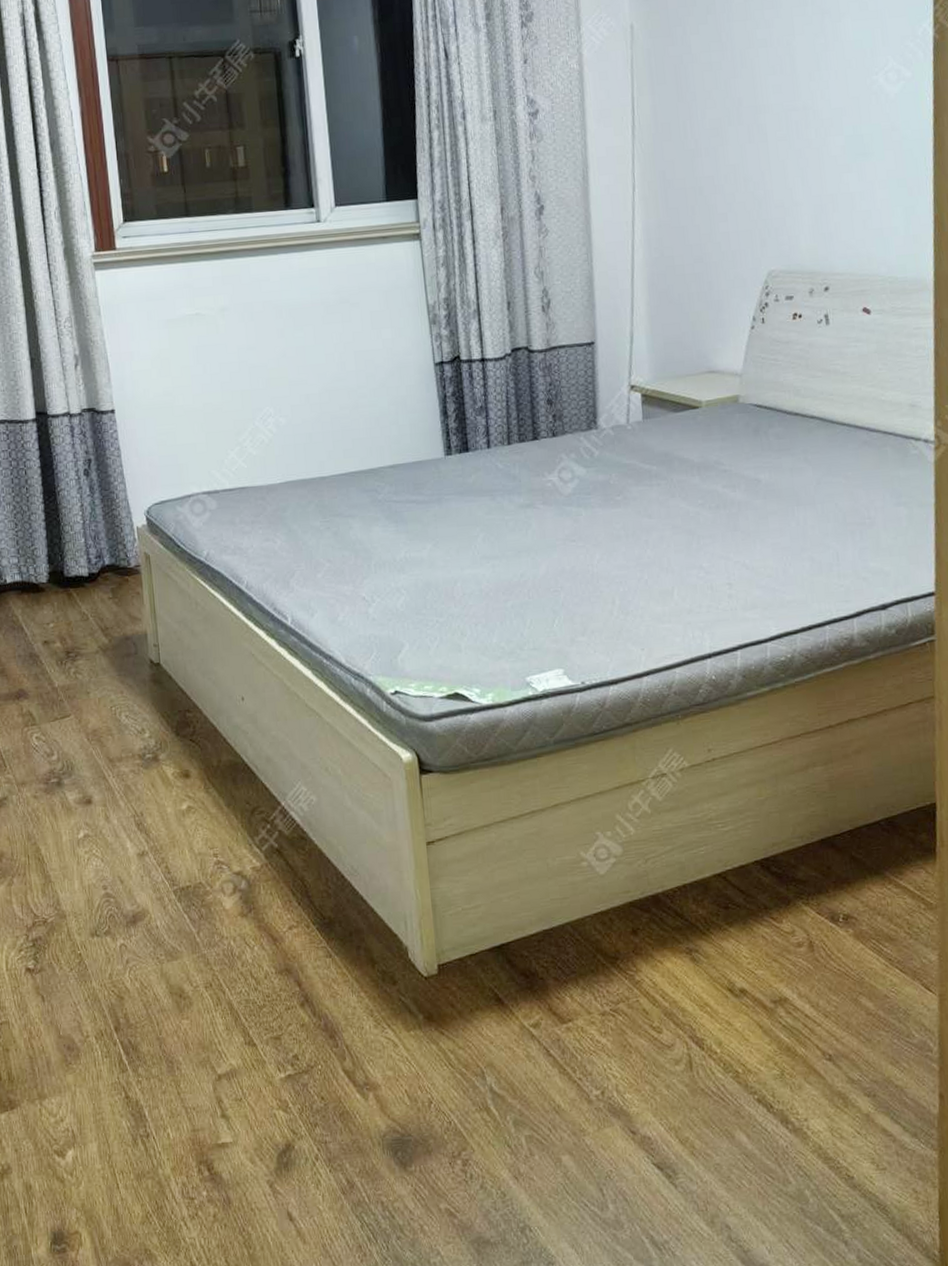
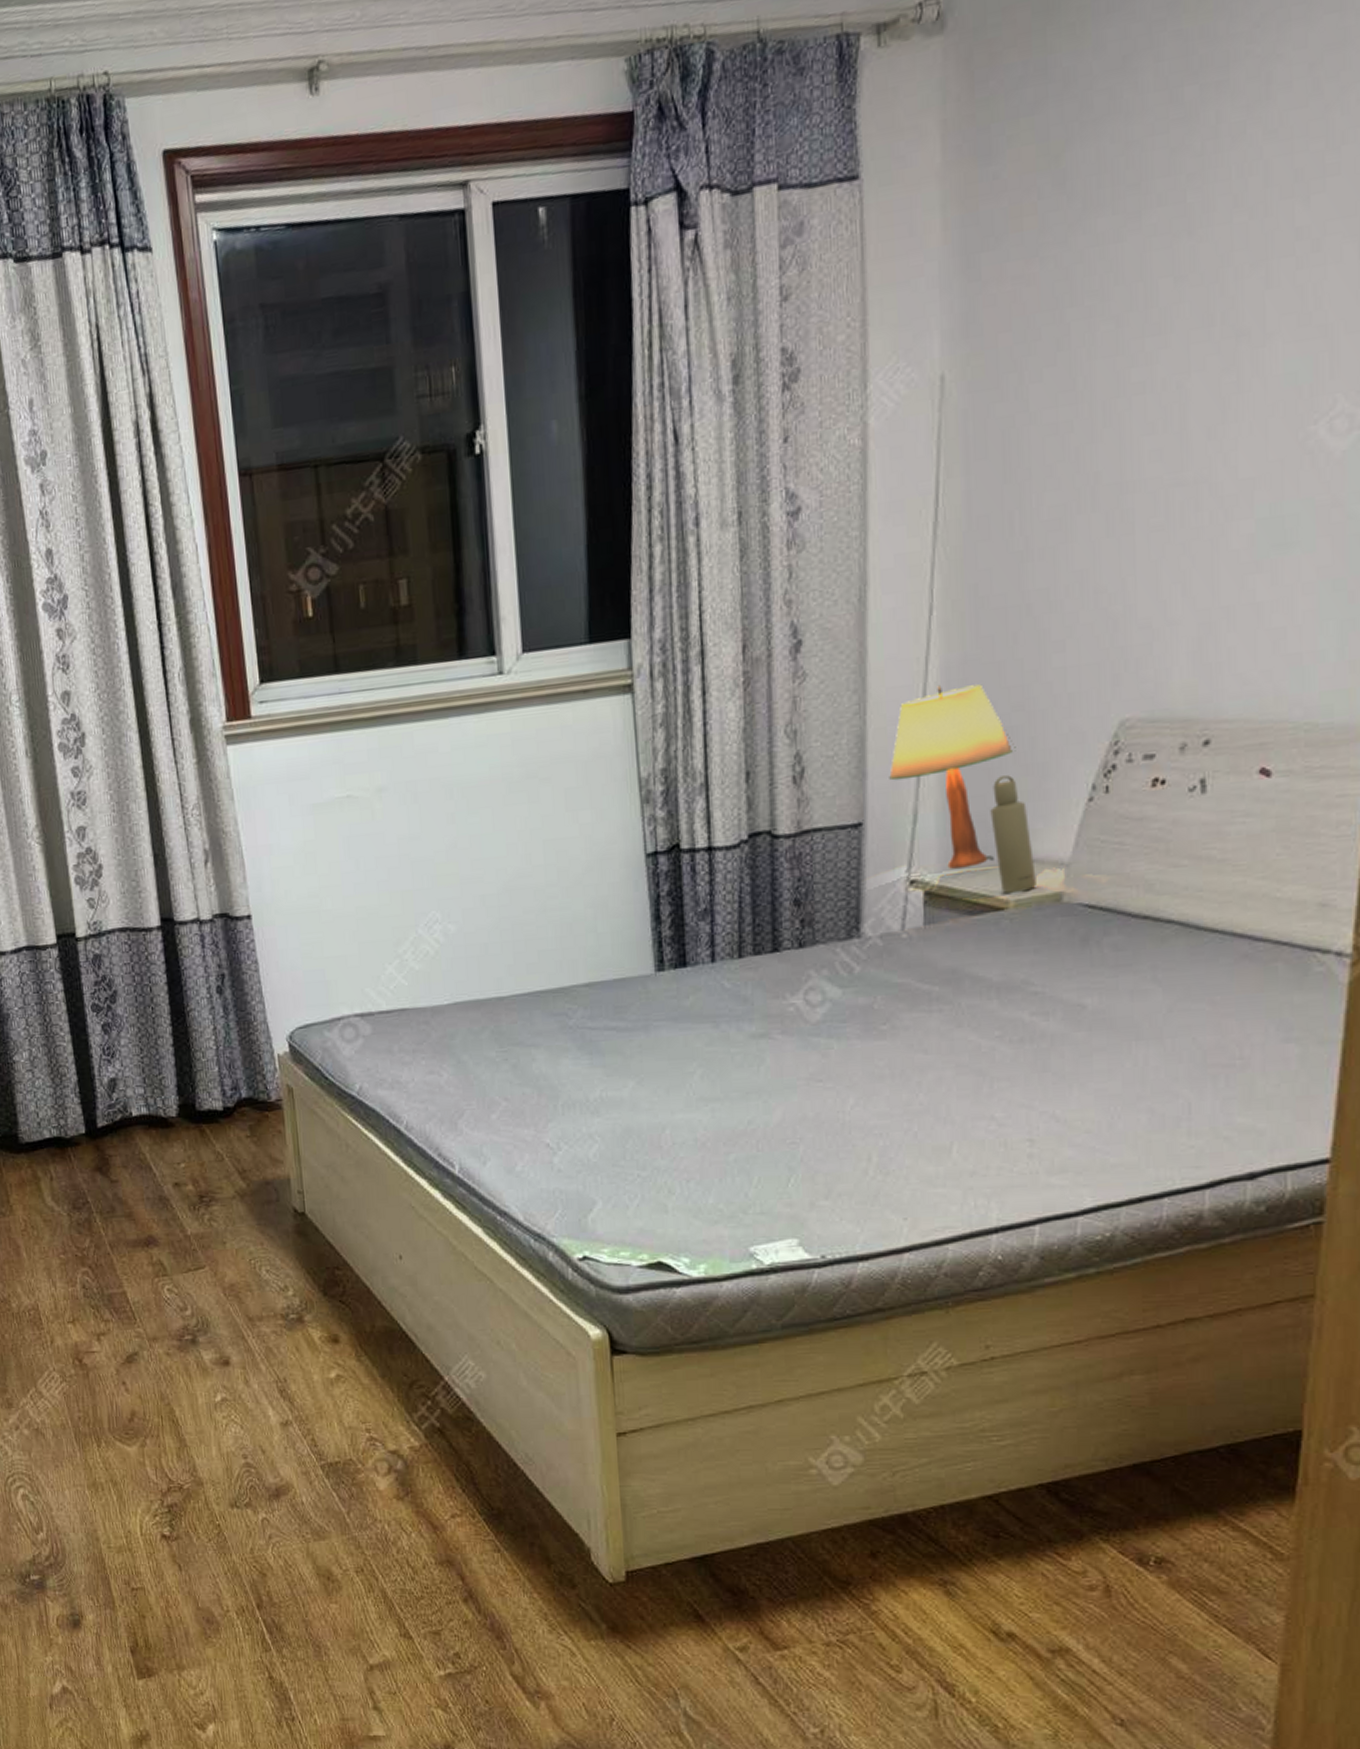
table lamp: none [611,241,699,378] -> present [889,684,1016,870]
bottle: none [684,309,720,397] -> present [990,775,1037,894]

